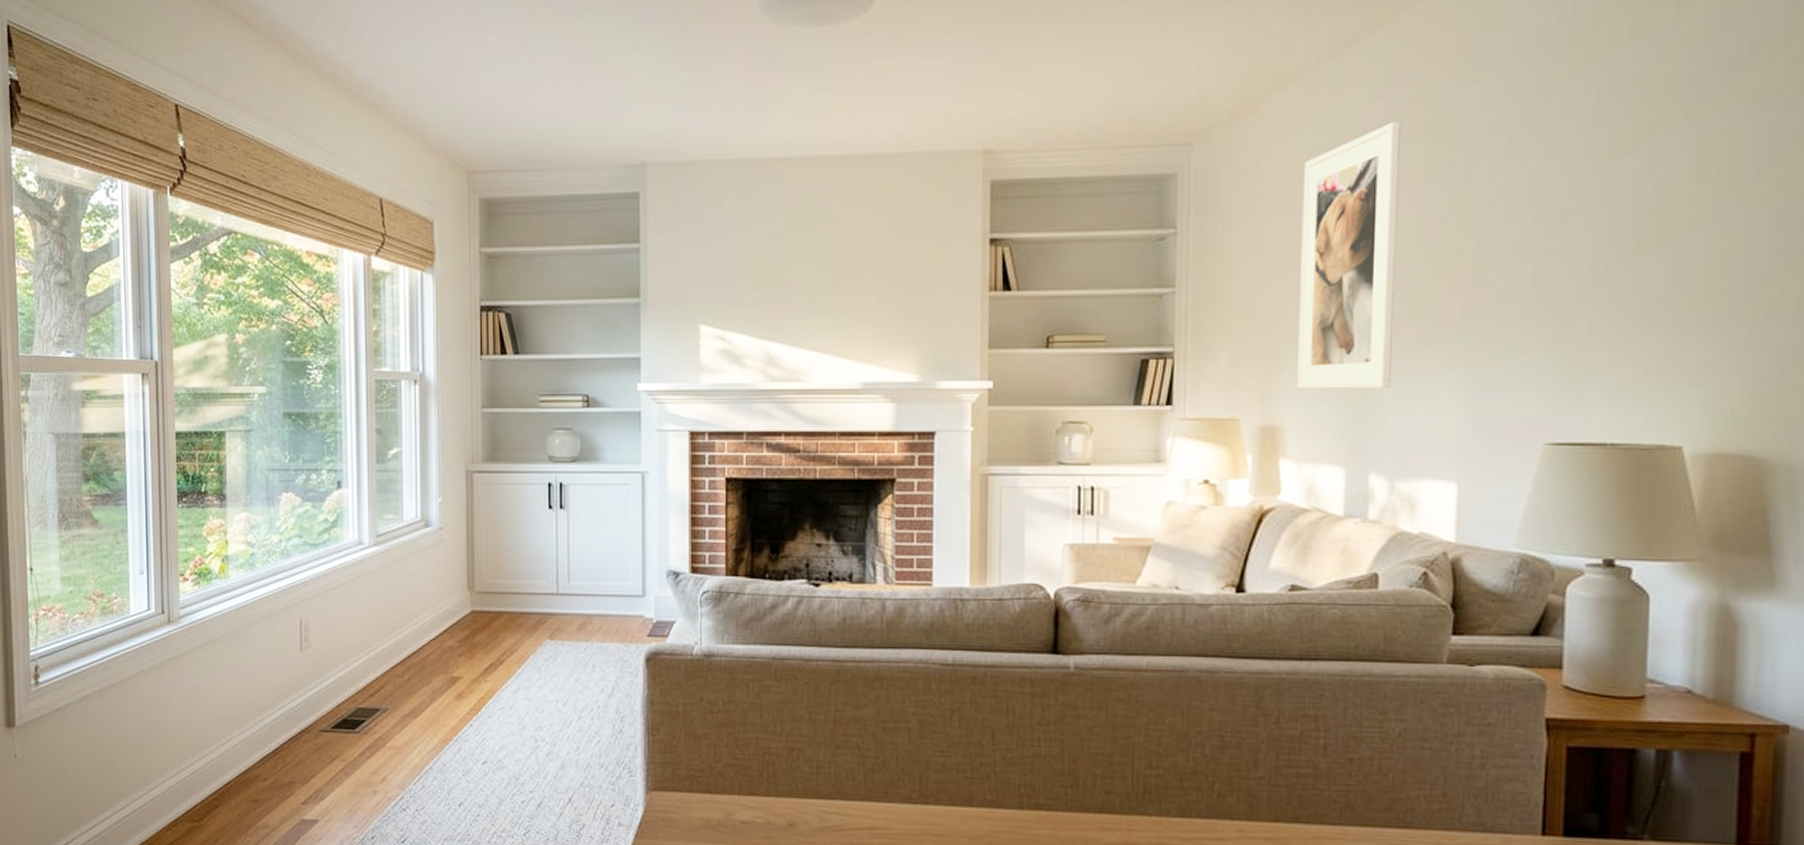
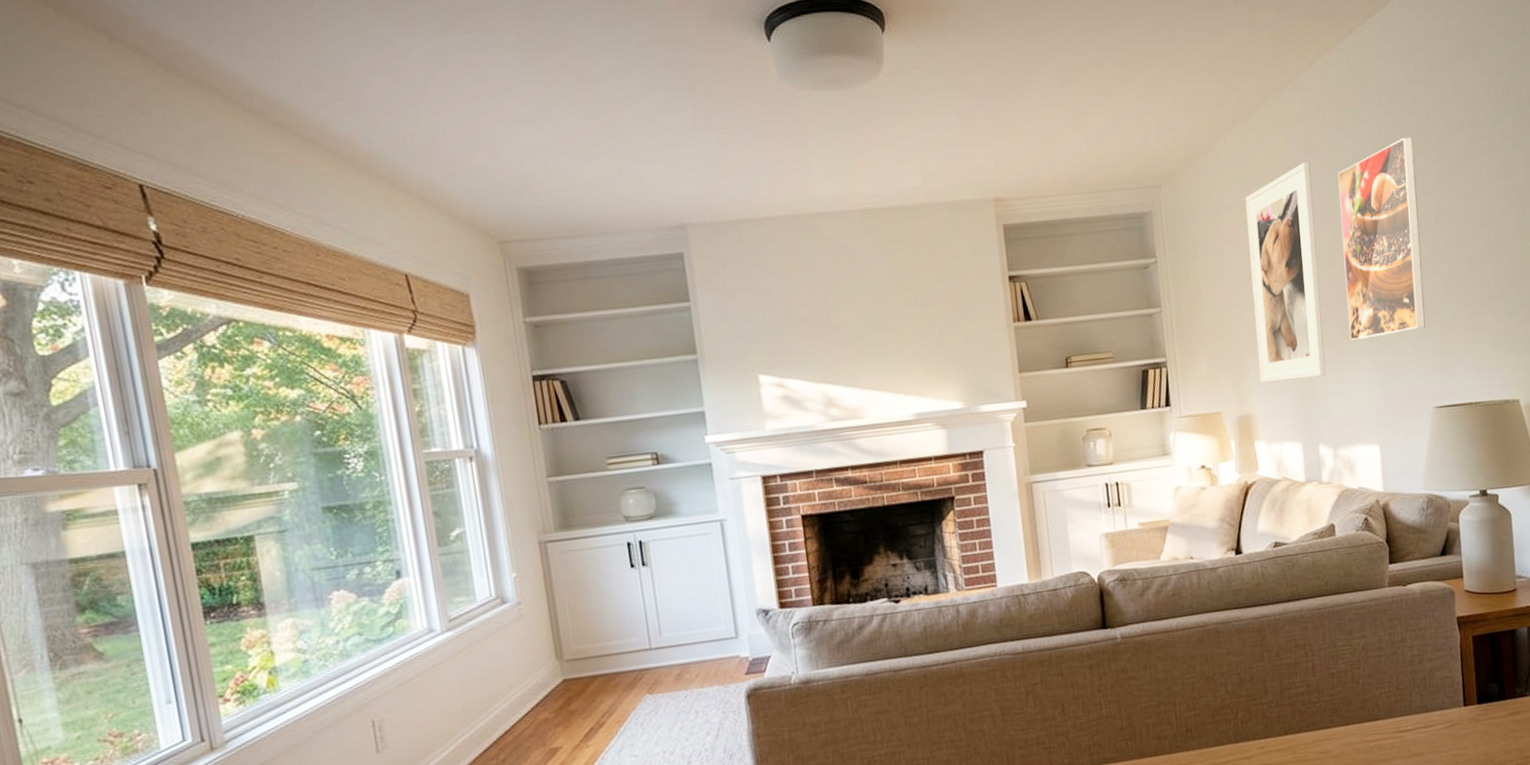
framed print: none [1431,94,1559,347] -> present [1338,136,1426,340]

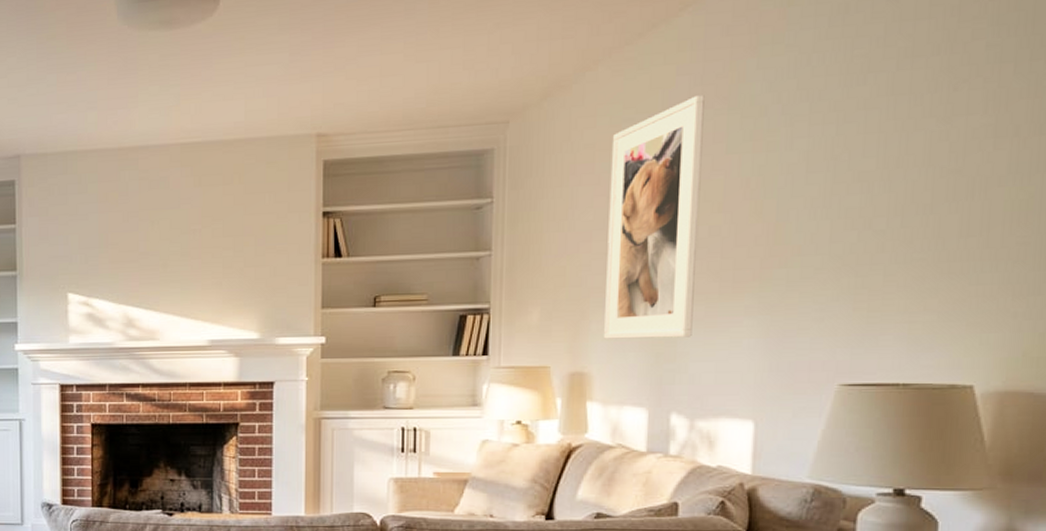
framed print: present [1338,136,1426,340] -> none [731,64,859,299]

